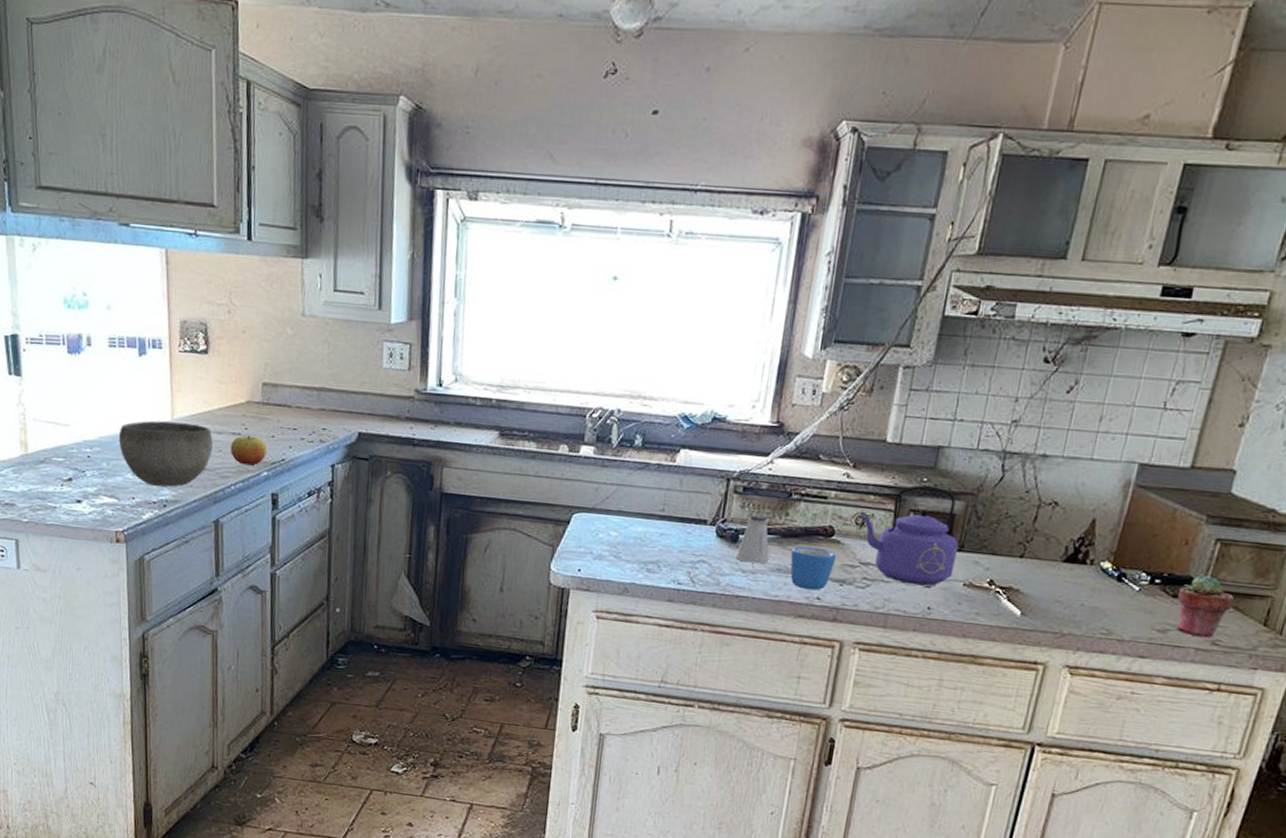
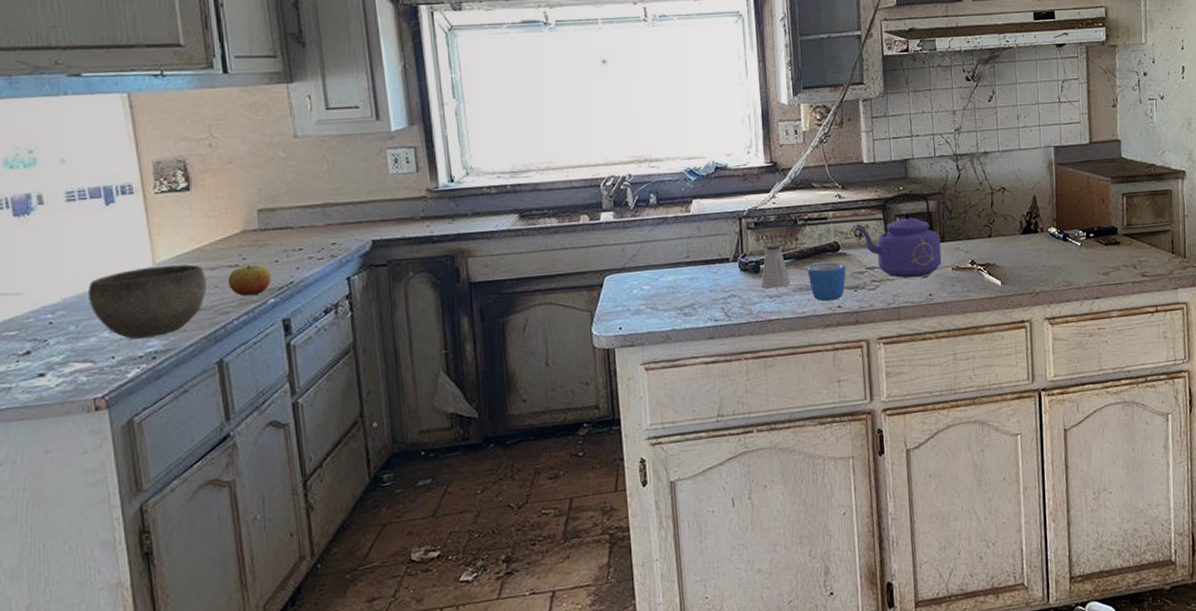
potted succulent: present [1176,574,1234,639] -> none [1108,222,1147,273]

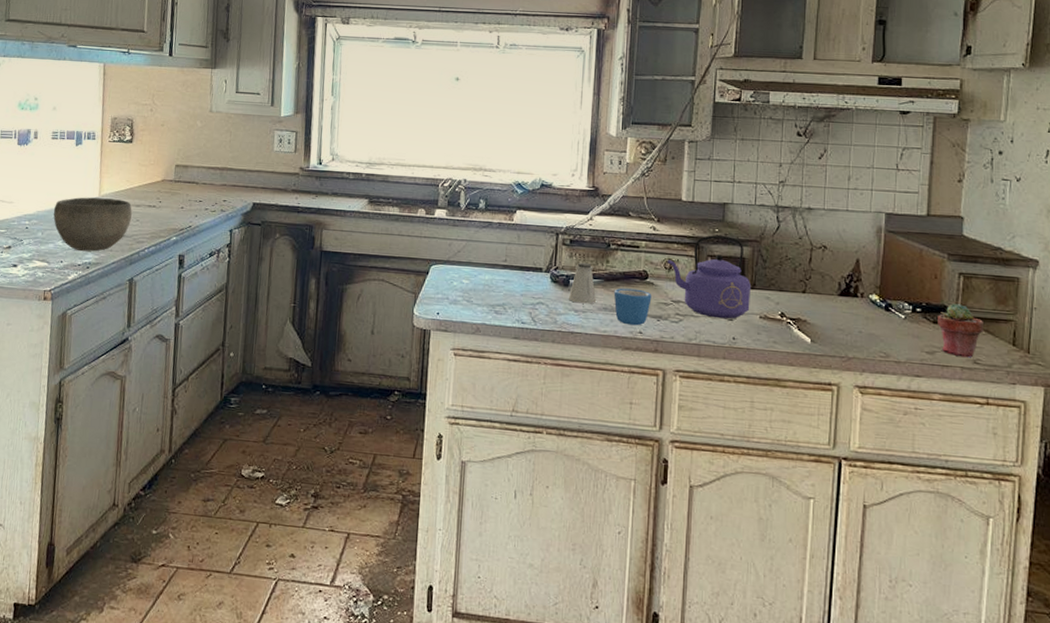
apple: present [227,265,271,296] -> none [146,207,177,232]
potted succulent: none [1108,222,1147,273] -> present [938,303,983,358]

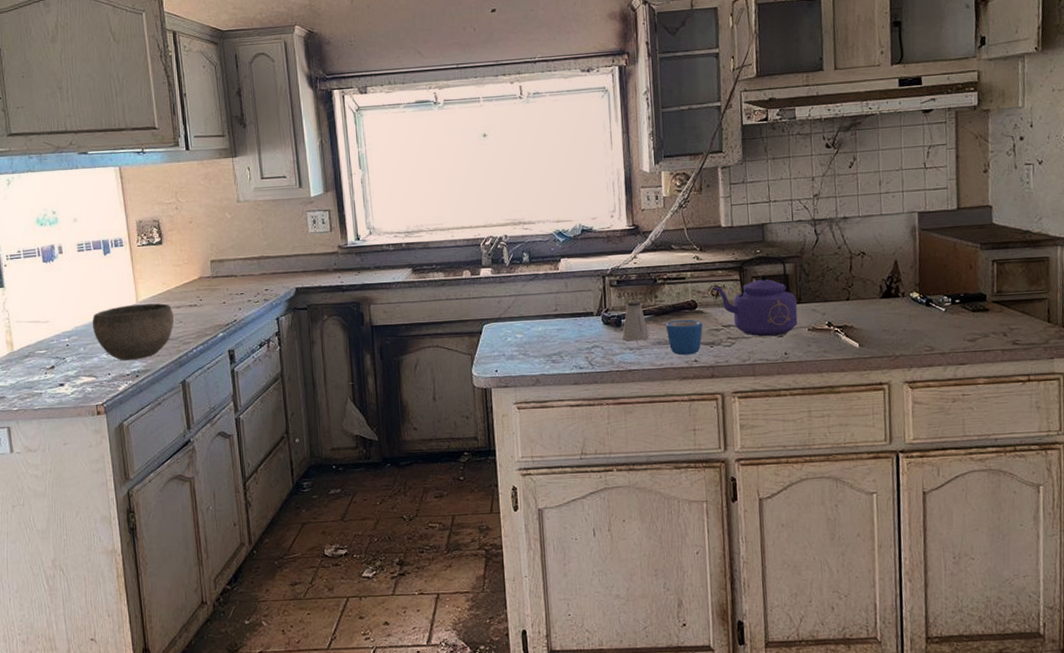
potted succulent: present [938,303,983,358] -> none [976,289,1020,340]

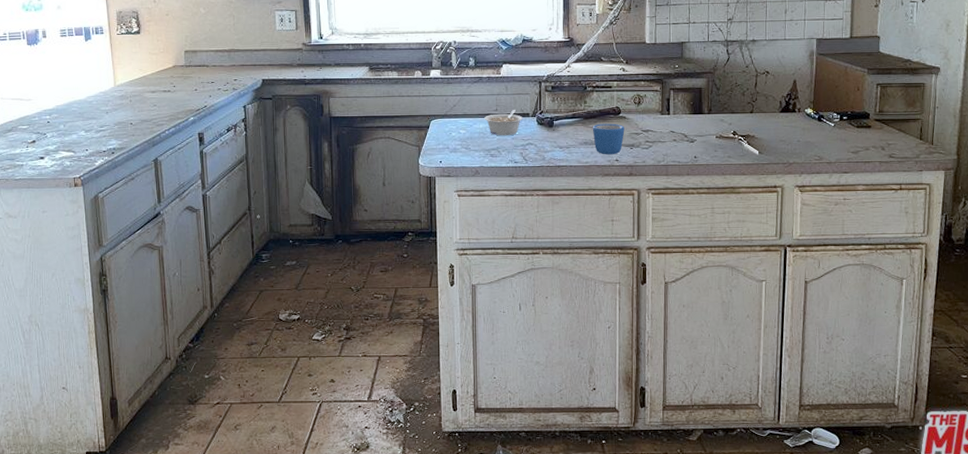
bowl: present [92,303,174,360] -> none [72,87,148,138]
legume: none [543,309,587,339] -> present [484,110,523,136]
saltshaker: present [621,300,650,341] -> none [553,105,578,141]
kettle: present [713,255,798,337] -> none [636,70,708,142]

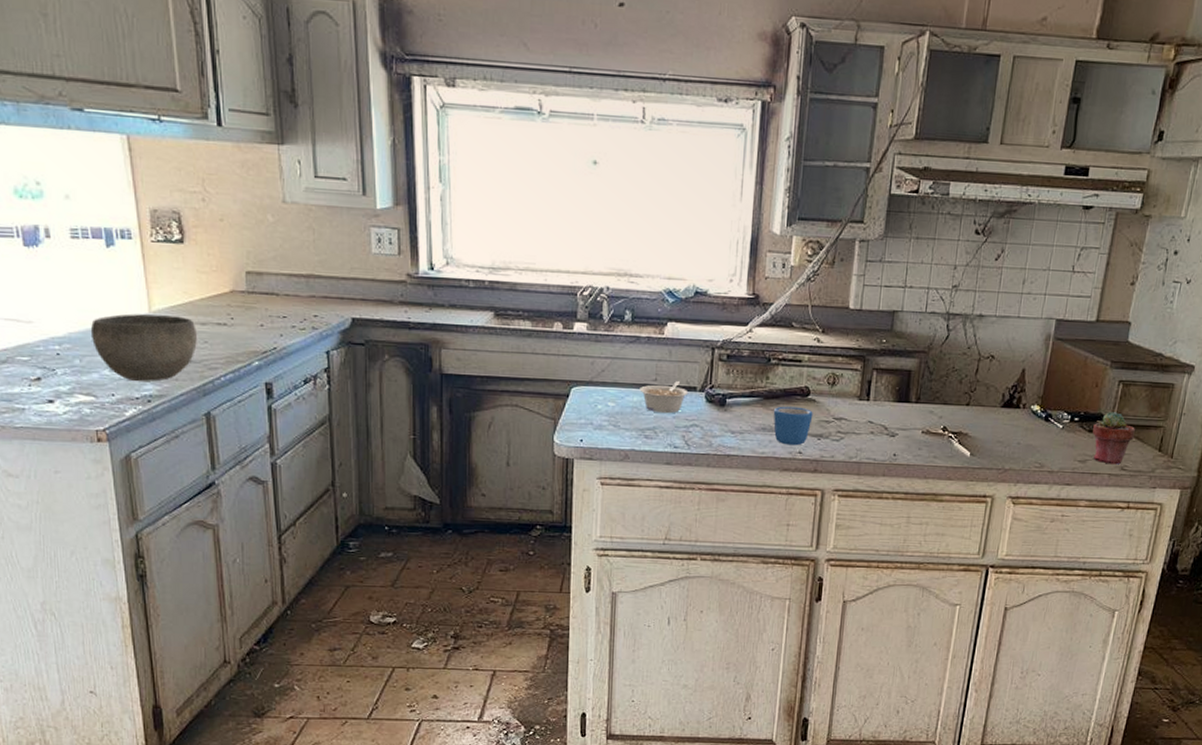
bowl: none [72,87,148,138] -> present [90,313,197,381]
potted succulent: none [860,109,897,153] -> present [1092,411,1135,465]

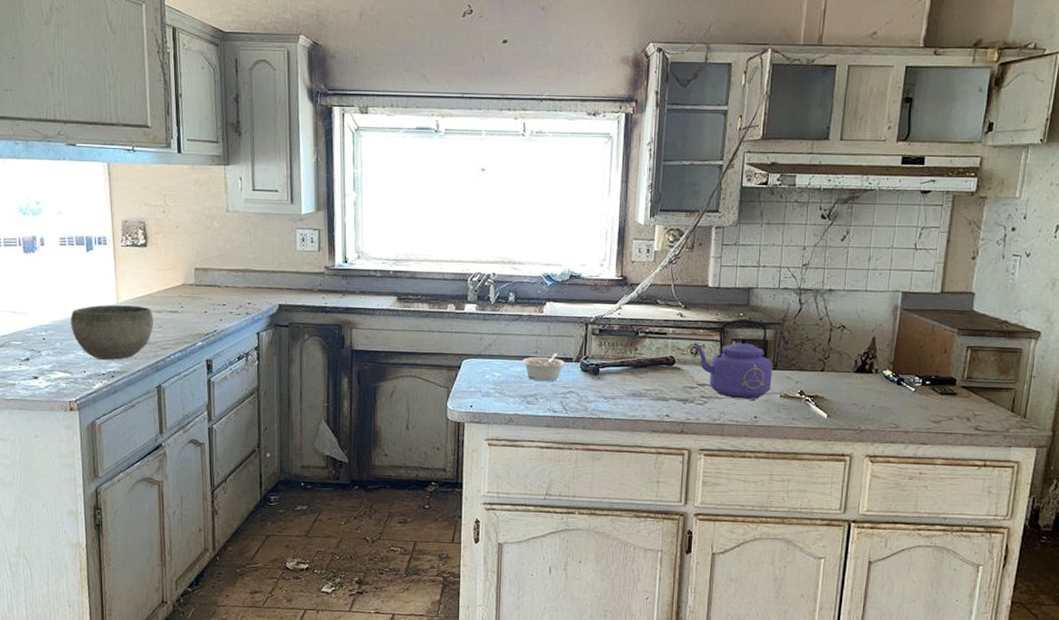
mug: present [773,406,813,446] -> none [642,374,678,410]
kettle: none [830,346,915,436] -> present [693,319,772,399]
potted succulent: present [1092,411,1135,465] -> none [945,374,986,425]

